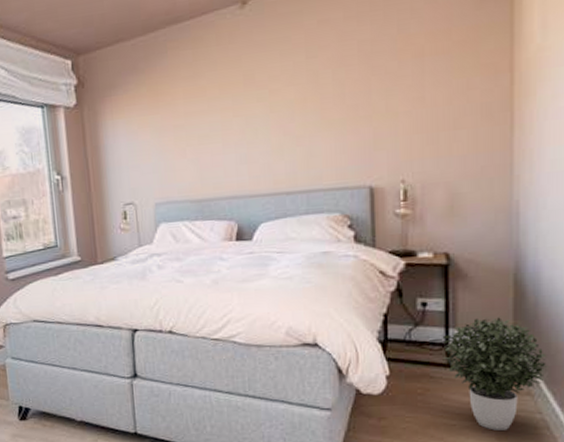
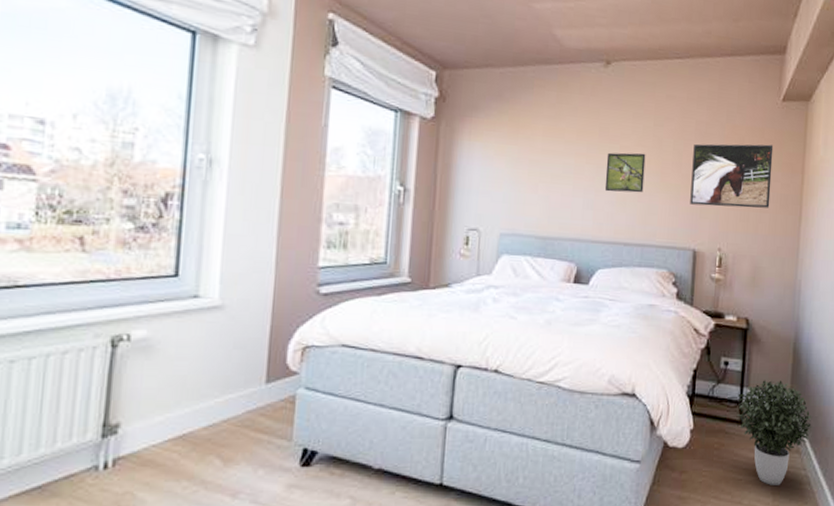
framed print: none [255,92,302,142] -> present [604,152,646,193]
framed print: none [358,46,467,137] -> present [690,143,774,208]

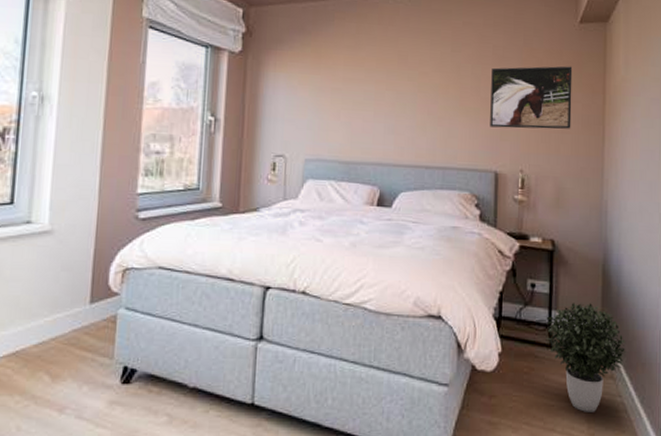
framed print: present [604,152,646,193] -> none [405,78,444,117]

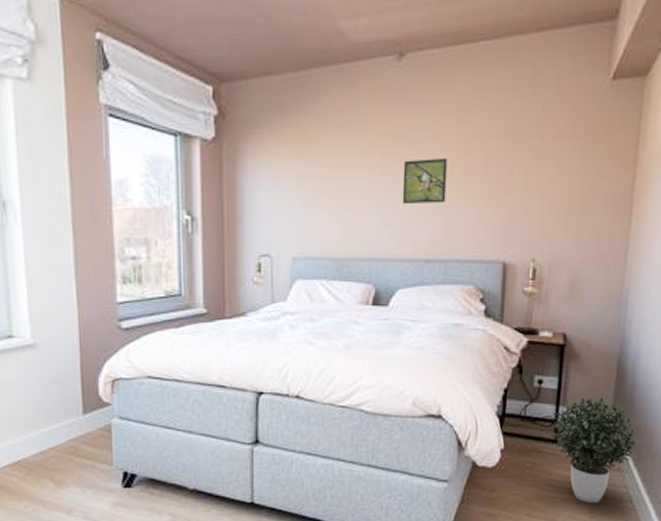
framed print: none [405,78,444,117] -> present [402,157,448,205]
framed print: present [490,66,573,129] -> none [499,134,600,212]

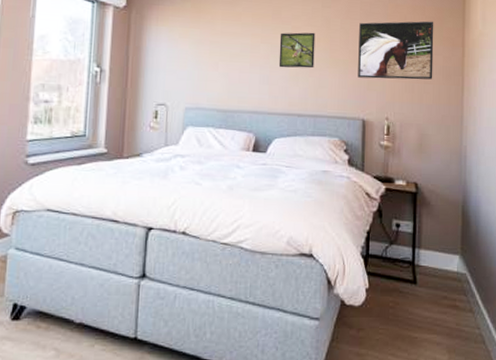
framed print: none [499,134,600,212] -> present [358,21,434,80]
potted plant: present [552,398,637,503] -> none [410,241,484,344]

